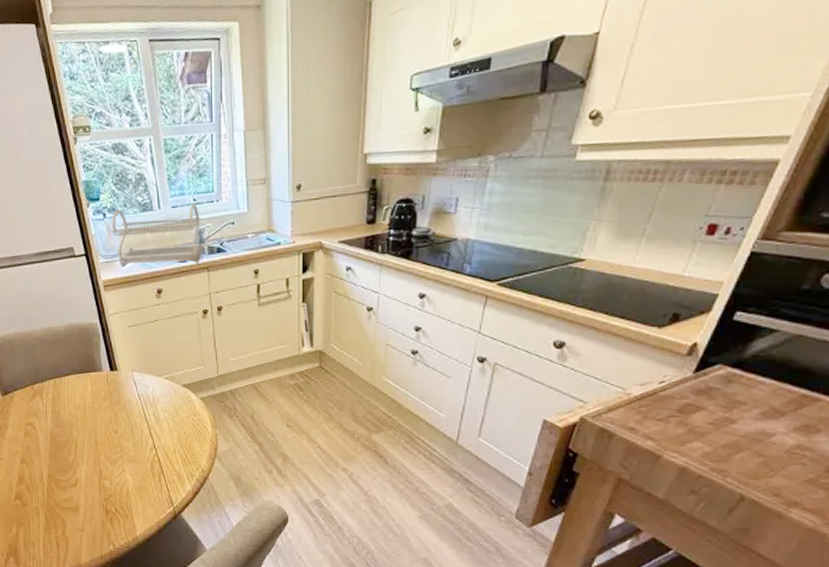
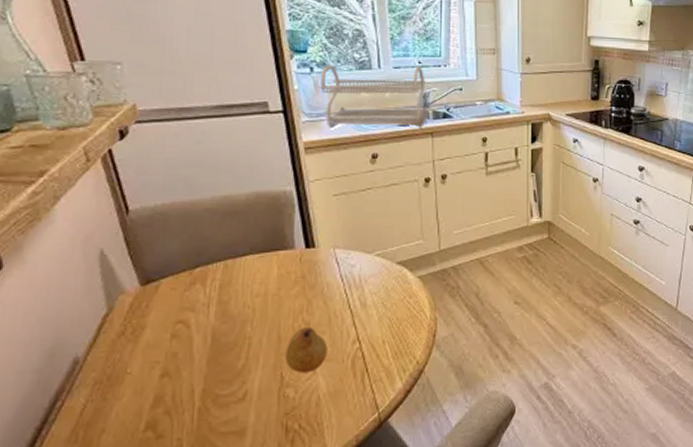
fruit: none [101,434,132,470] -> present [285,326,328,373]

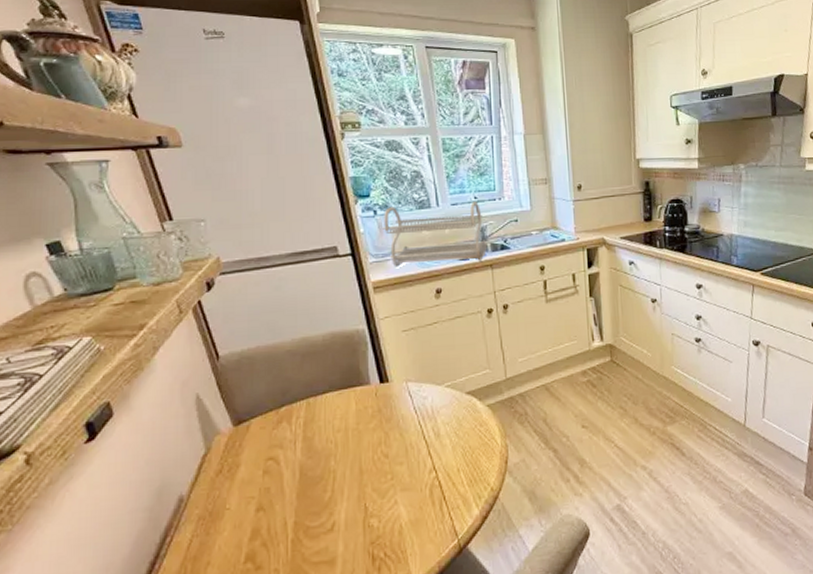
fruit: present [285,326,328,373] -> none [367,458,406,504]

